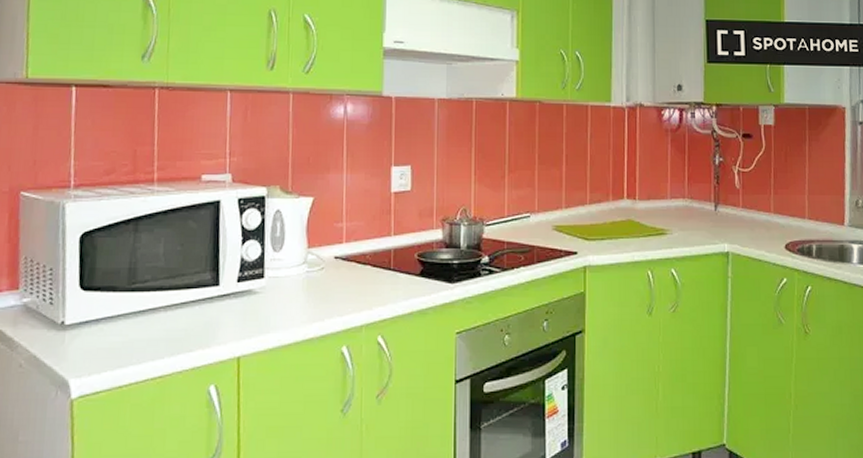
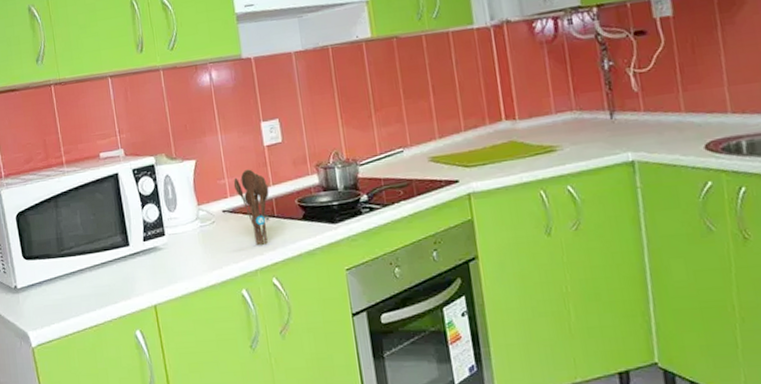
utensil holder: none [351,215,389,298] -> present [233,169,270,245]

